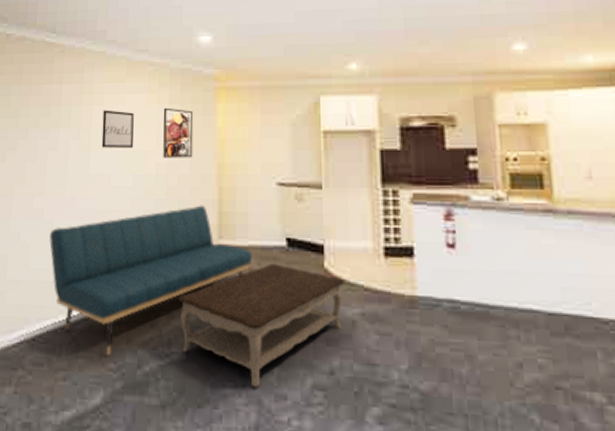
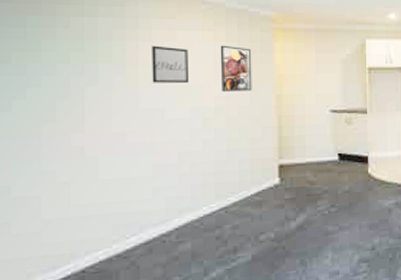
sofa: present [49,205,252,356] -> none [95,132,309,272]
coffee table: present [178,263,344,388] -> none [242,174,383,271]

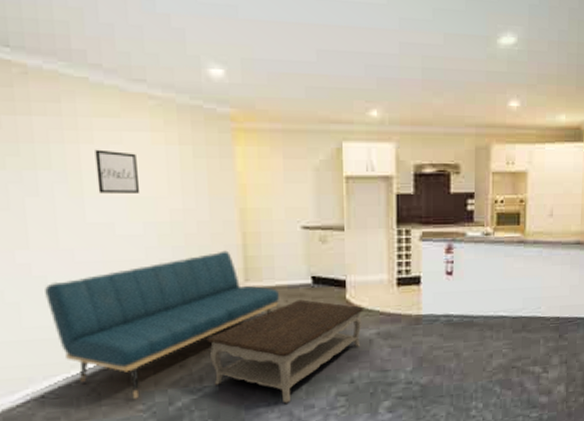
sofa: none [95,132,309,272] -> present [45,250,279,400]
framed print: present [220,45,252,92] -> none [172,149,212,204]
coffee table: none [242,174,383,271] -> present [206,299,363,403]

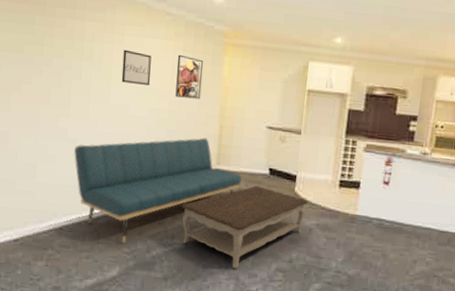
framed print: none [172,149,212,204] -> present [175,54,204,100]

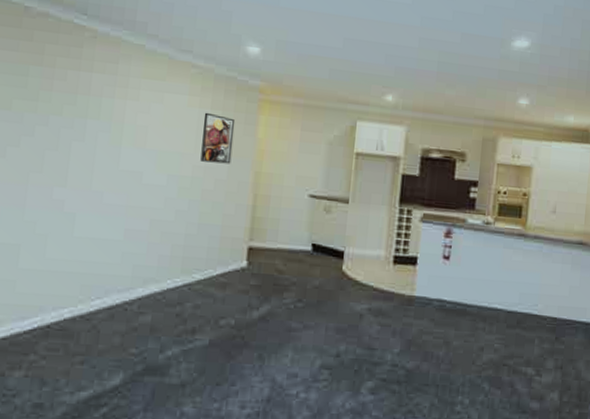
sofa: present [74,137,242,243] -> none [70,209,279,342]
wall art: present [121,49,152,85] -> none [134,106,173,148]
coffee table: present [181,185,308,269] -> none [205,265,358,368]

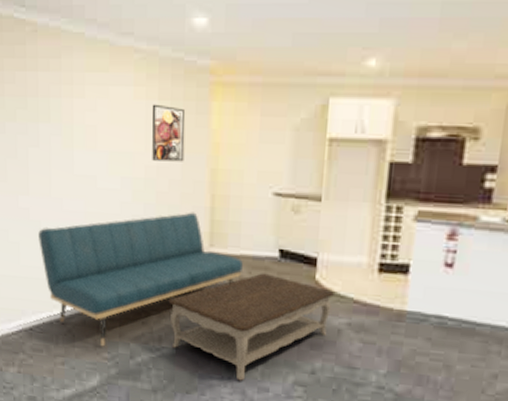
sofa: none [70,209,279,342] -> present [38,212,243,347]
coffee table: none [205,265,358,368] -> present [168,273,334,381]

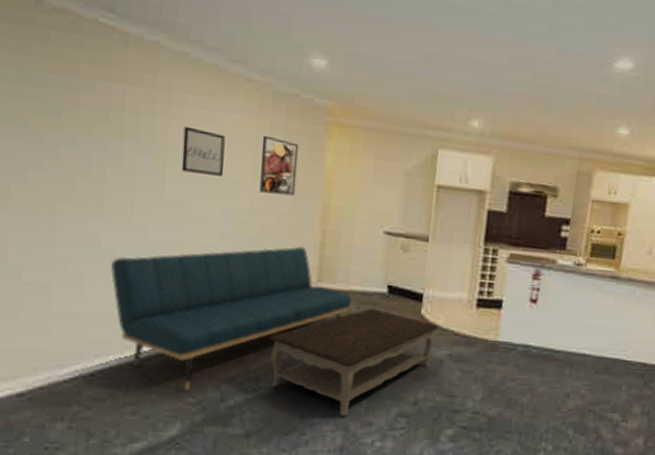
wall art: none [85,103,121,148] -> present [181,126,225,176]

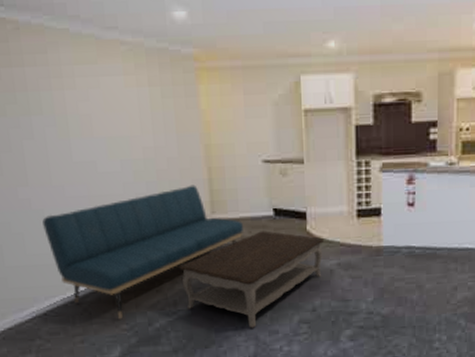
wall art: present [181,126,225,176] -> none [77,94,117,135]
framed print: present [259,135,299,196] -> none [143,90,179,142]

